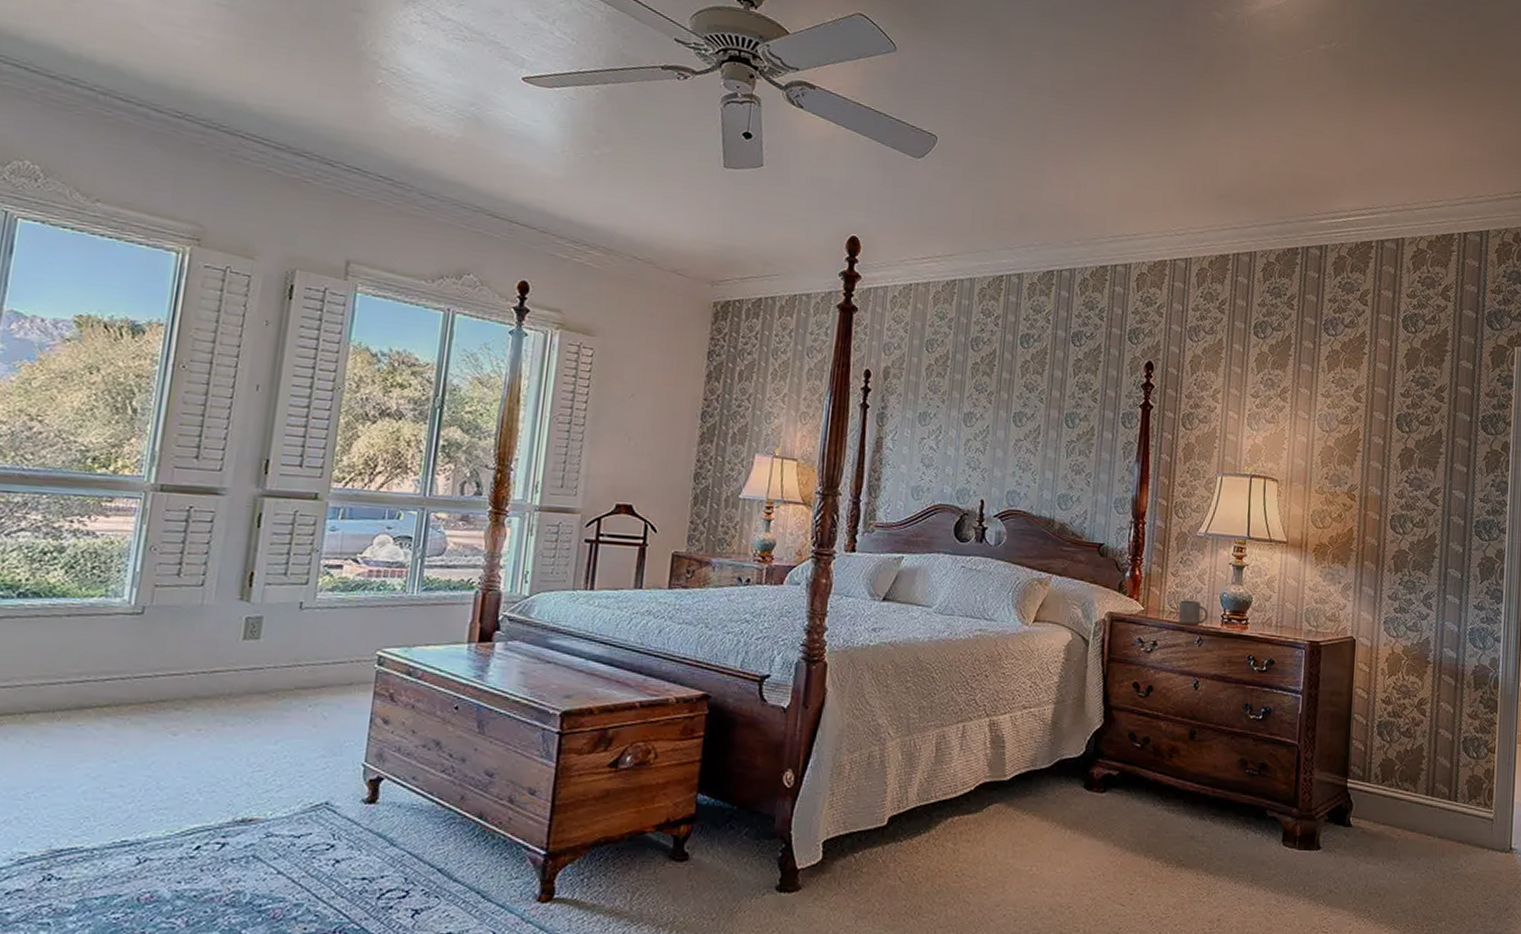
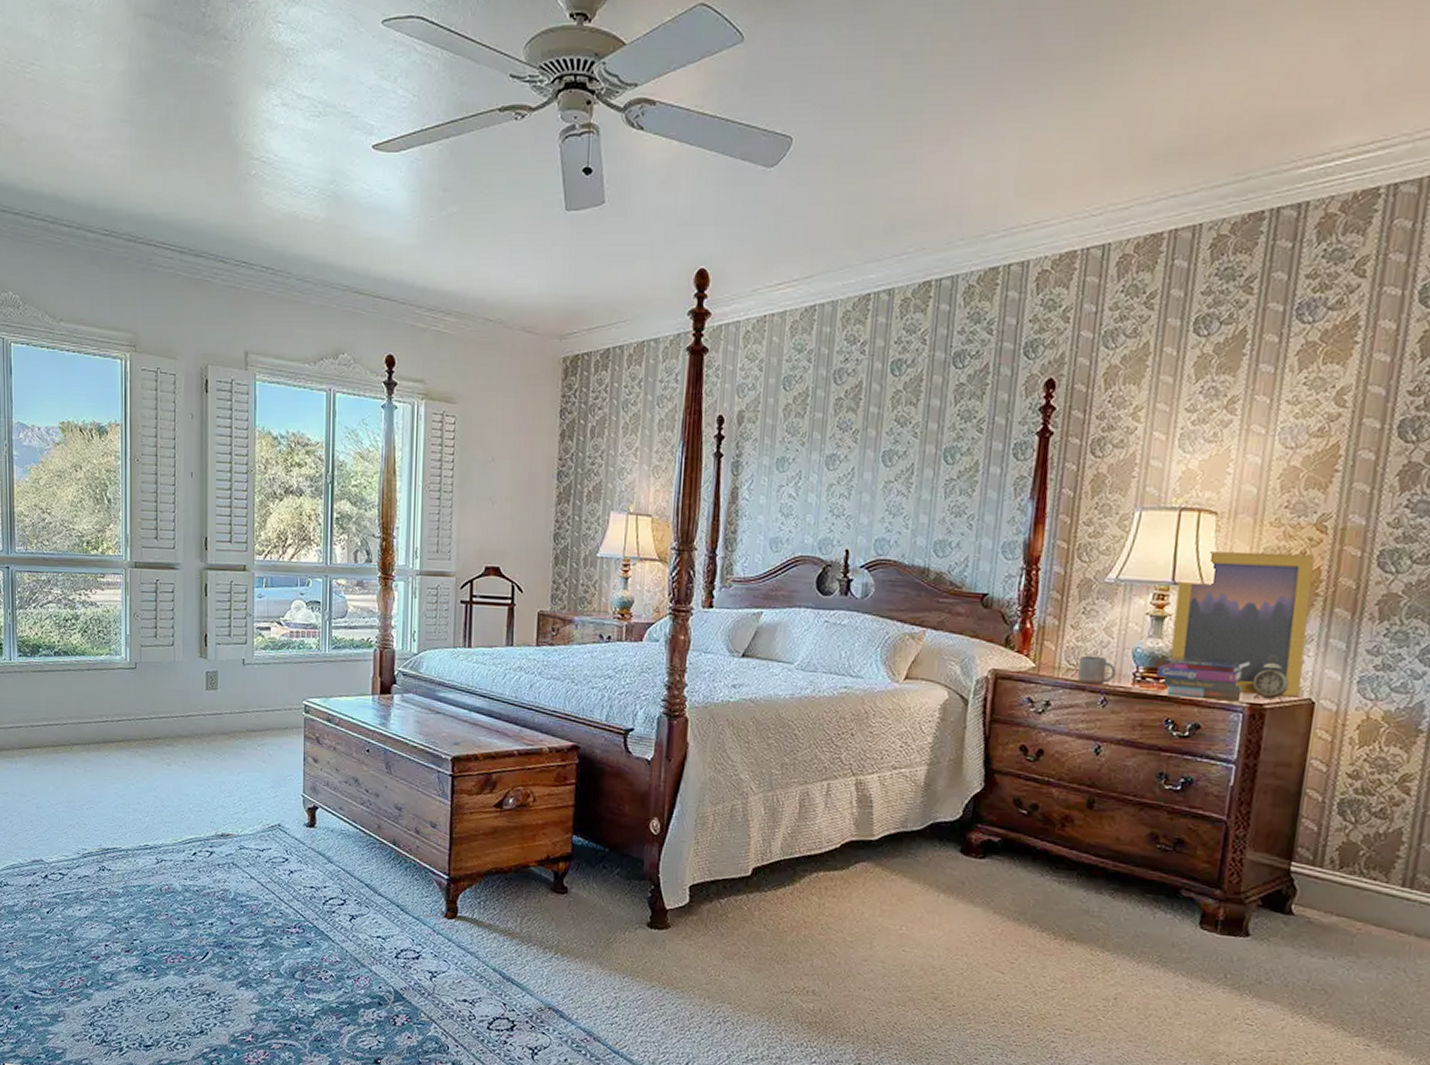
books: none [1240,600,1308,640] -> present [1157,656,1250,702]
picture frame: none [1248,512,1348,636] -> present [1169,551,1315,698]
alarm clock: none [1310,600,1337,638] -> present [1252,655,1289,700]

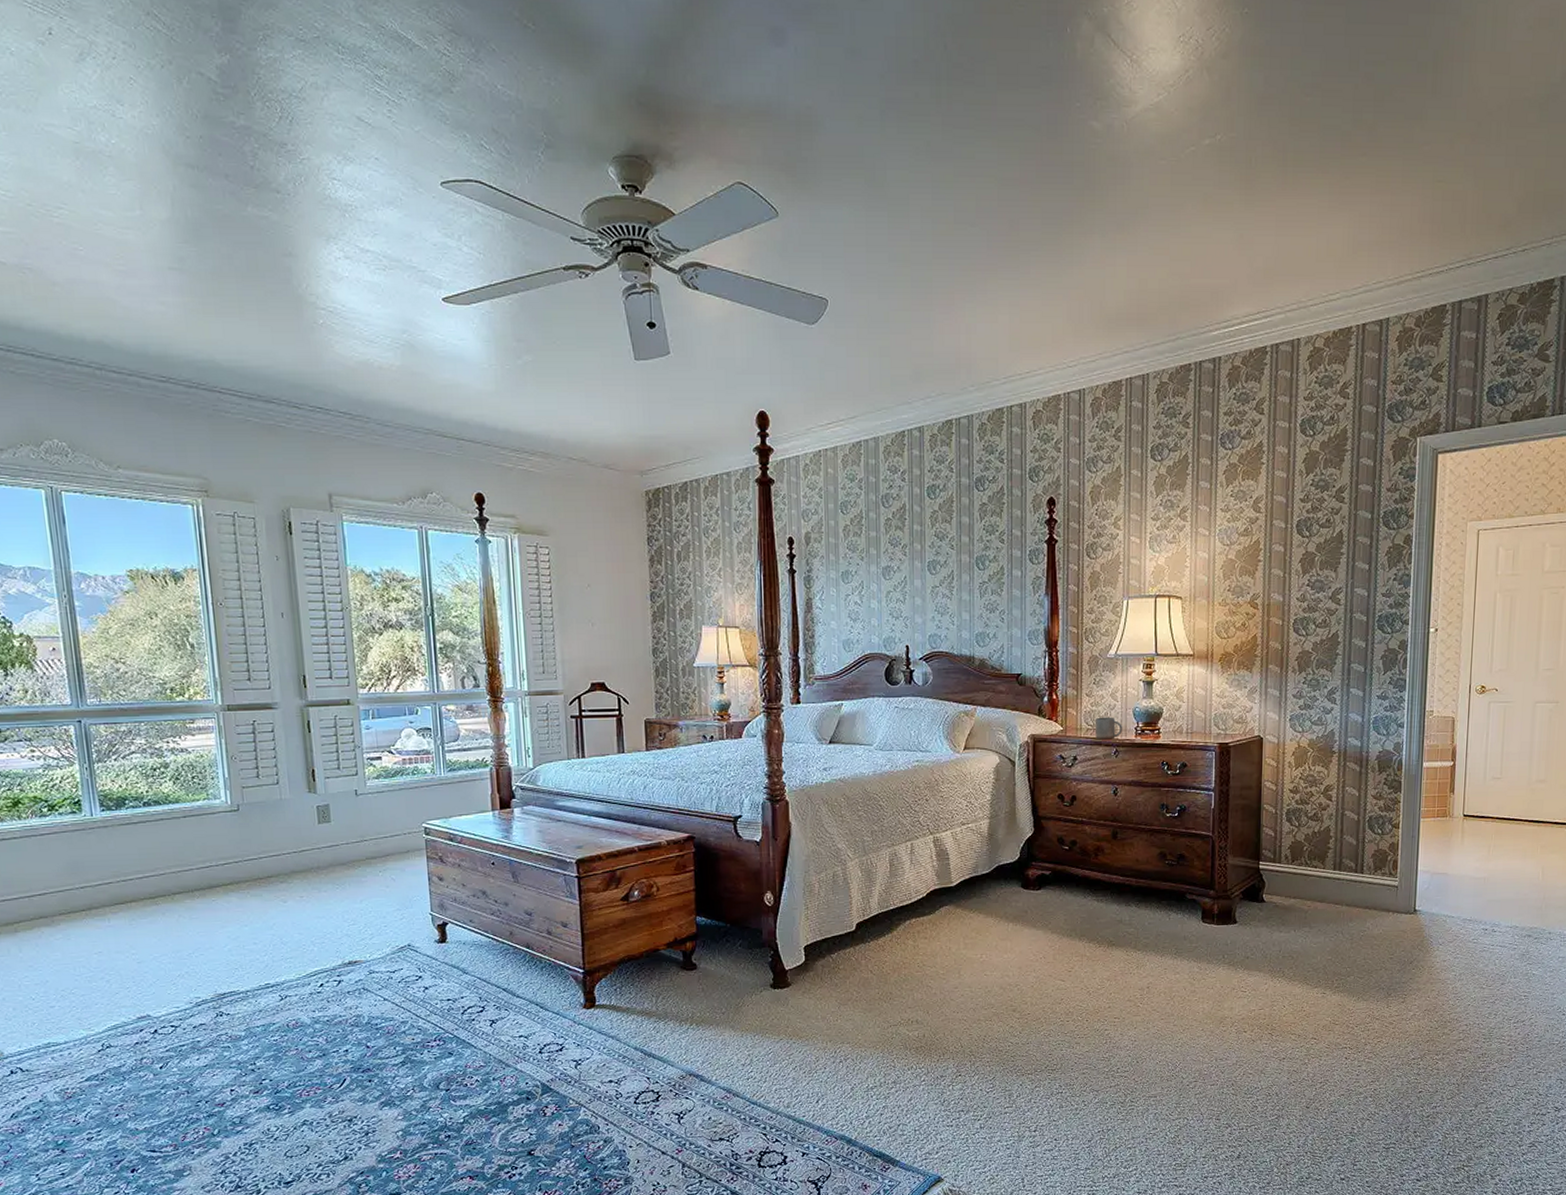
books: present [1157,656,1250,702] -> none [1152,710,1216,744]
picture frame: present [1169,551,1315,698] -> none [1159,625,1253,737]
alarm clock: present [1252,655,1289,700] -> none [1219,704,1244,739]

